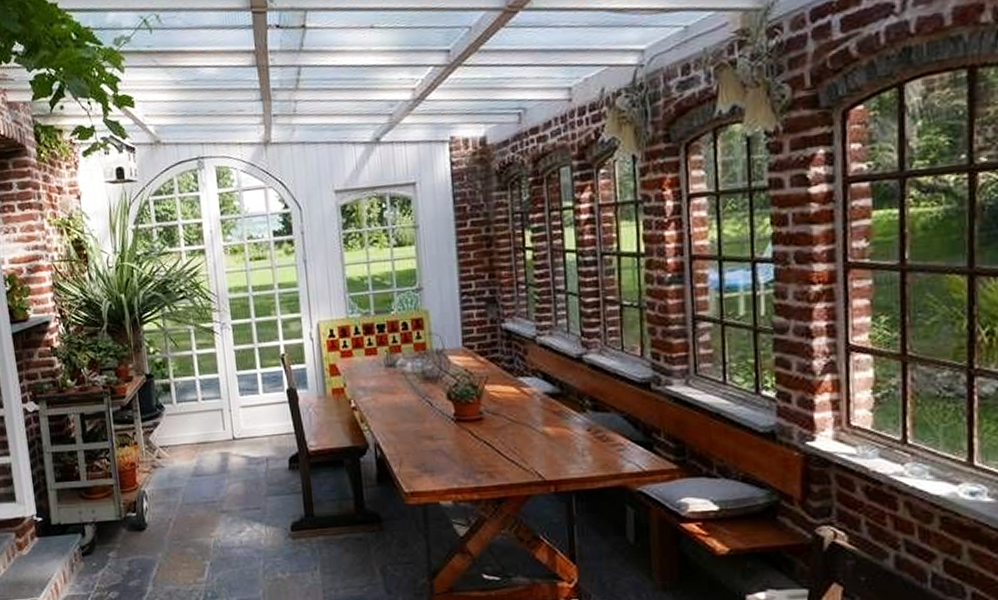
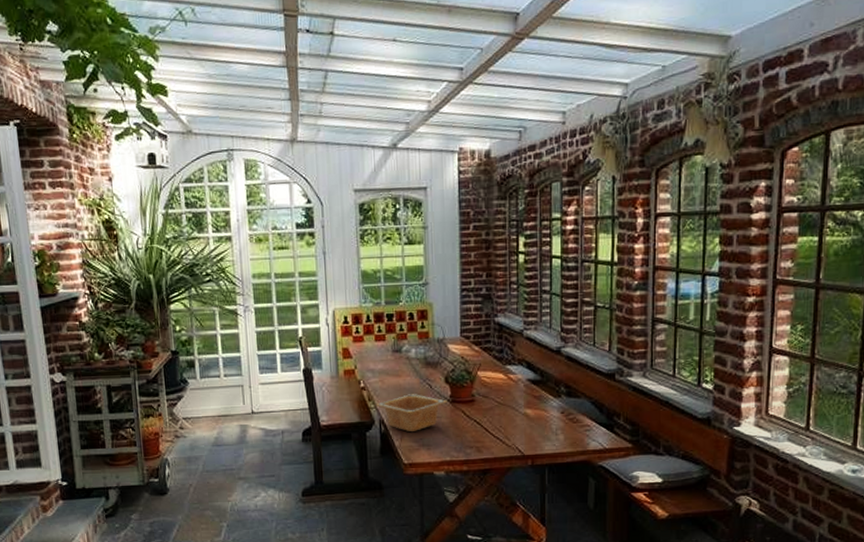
serving bowl: none [368,413,451,457] -> present [375,394,447,433]

